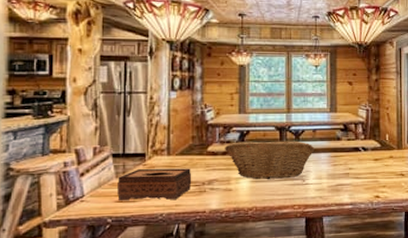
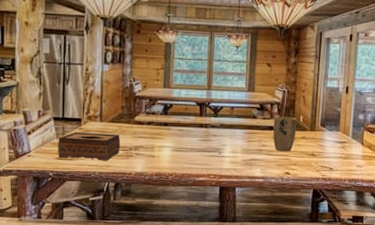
fruit basket: present [225,141,315,179] -> none [150,113,232,150]
plant pot: none [359,136,382,174] -> present [273,116,297,152]

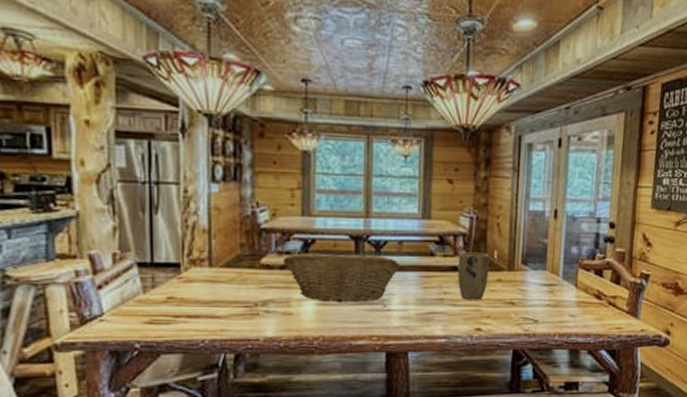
tissue box: present [58,131,121,161] -> none [145,282,241,323]
fruit basket: none [150,113,232,150] -> present [283,253,400,302]

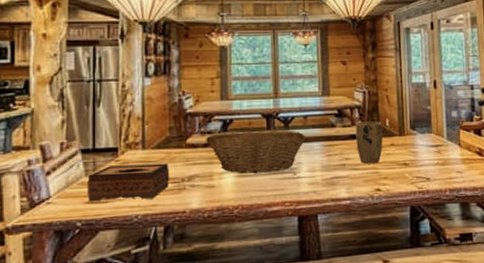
tissue box: none [145,282,241,323] -> present [87,163,170,201]

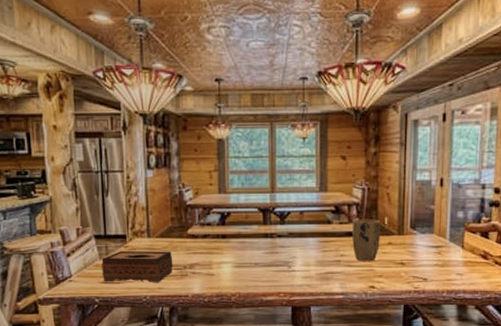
fruit basket: present [206,129,306,174] -> none [205,223,302,264]

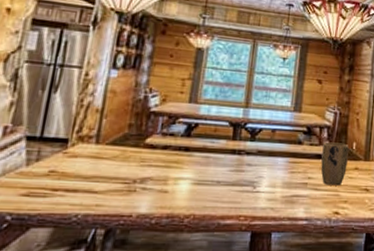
tissue box: present [101,250,173,282] -> none [24,156,122,198]

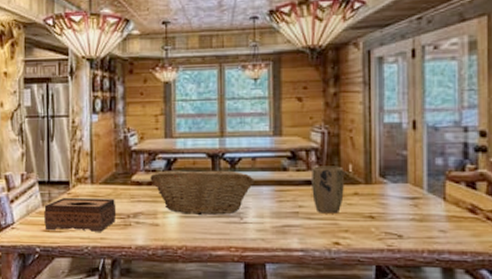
tissue box: none [24,156,122,198] -> present [44,197,117,232]
fruit basket: none [166,135,272,184] -> present [150,170,255,215]

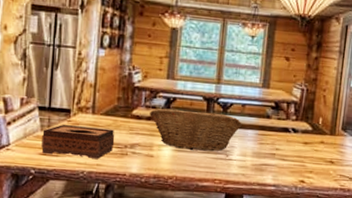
plant pot: present [312,166,344,214] -> none [287,116,315,157]

